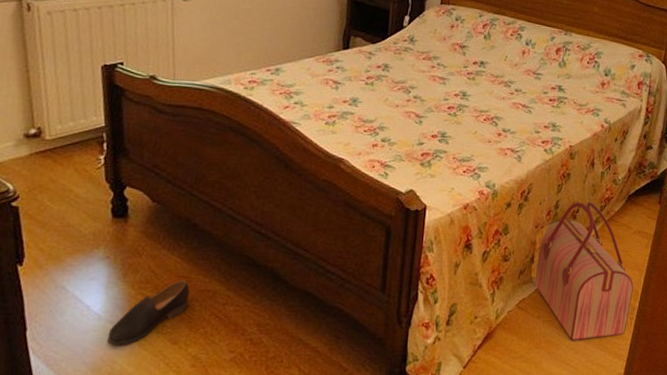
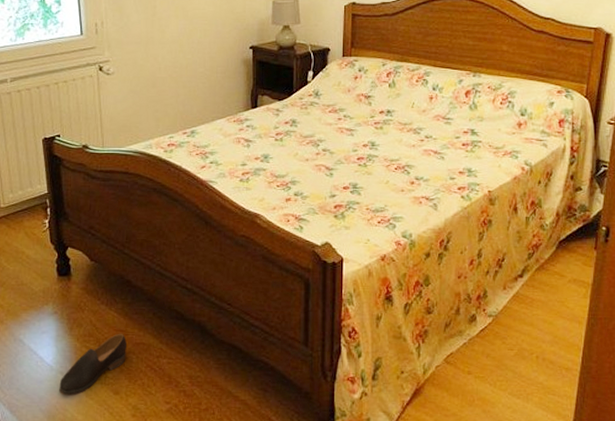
handbag: present [531,201,634,340] -> none [458,249,574,398]

